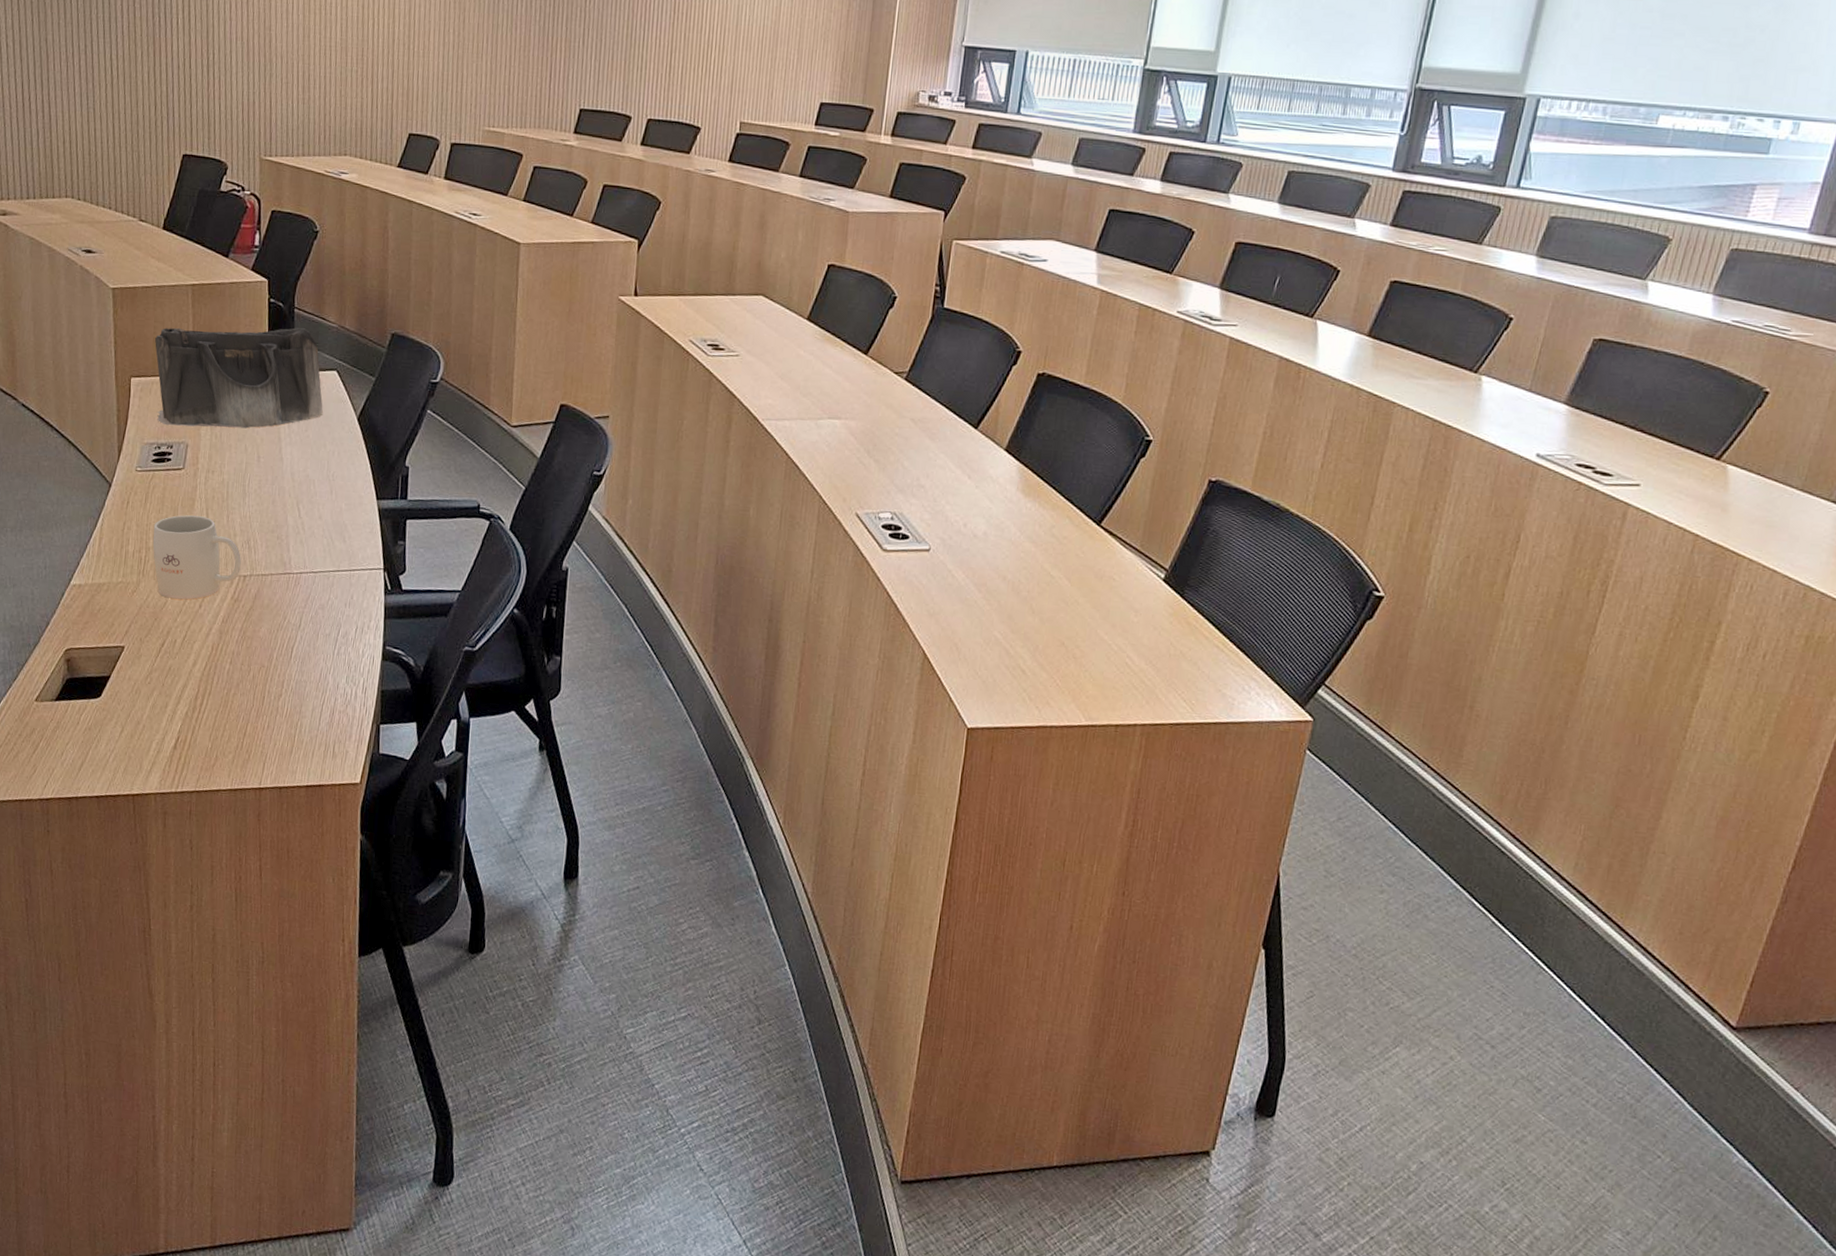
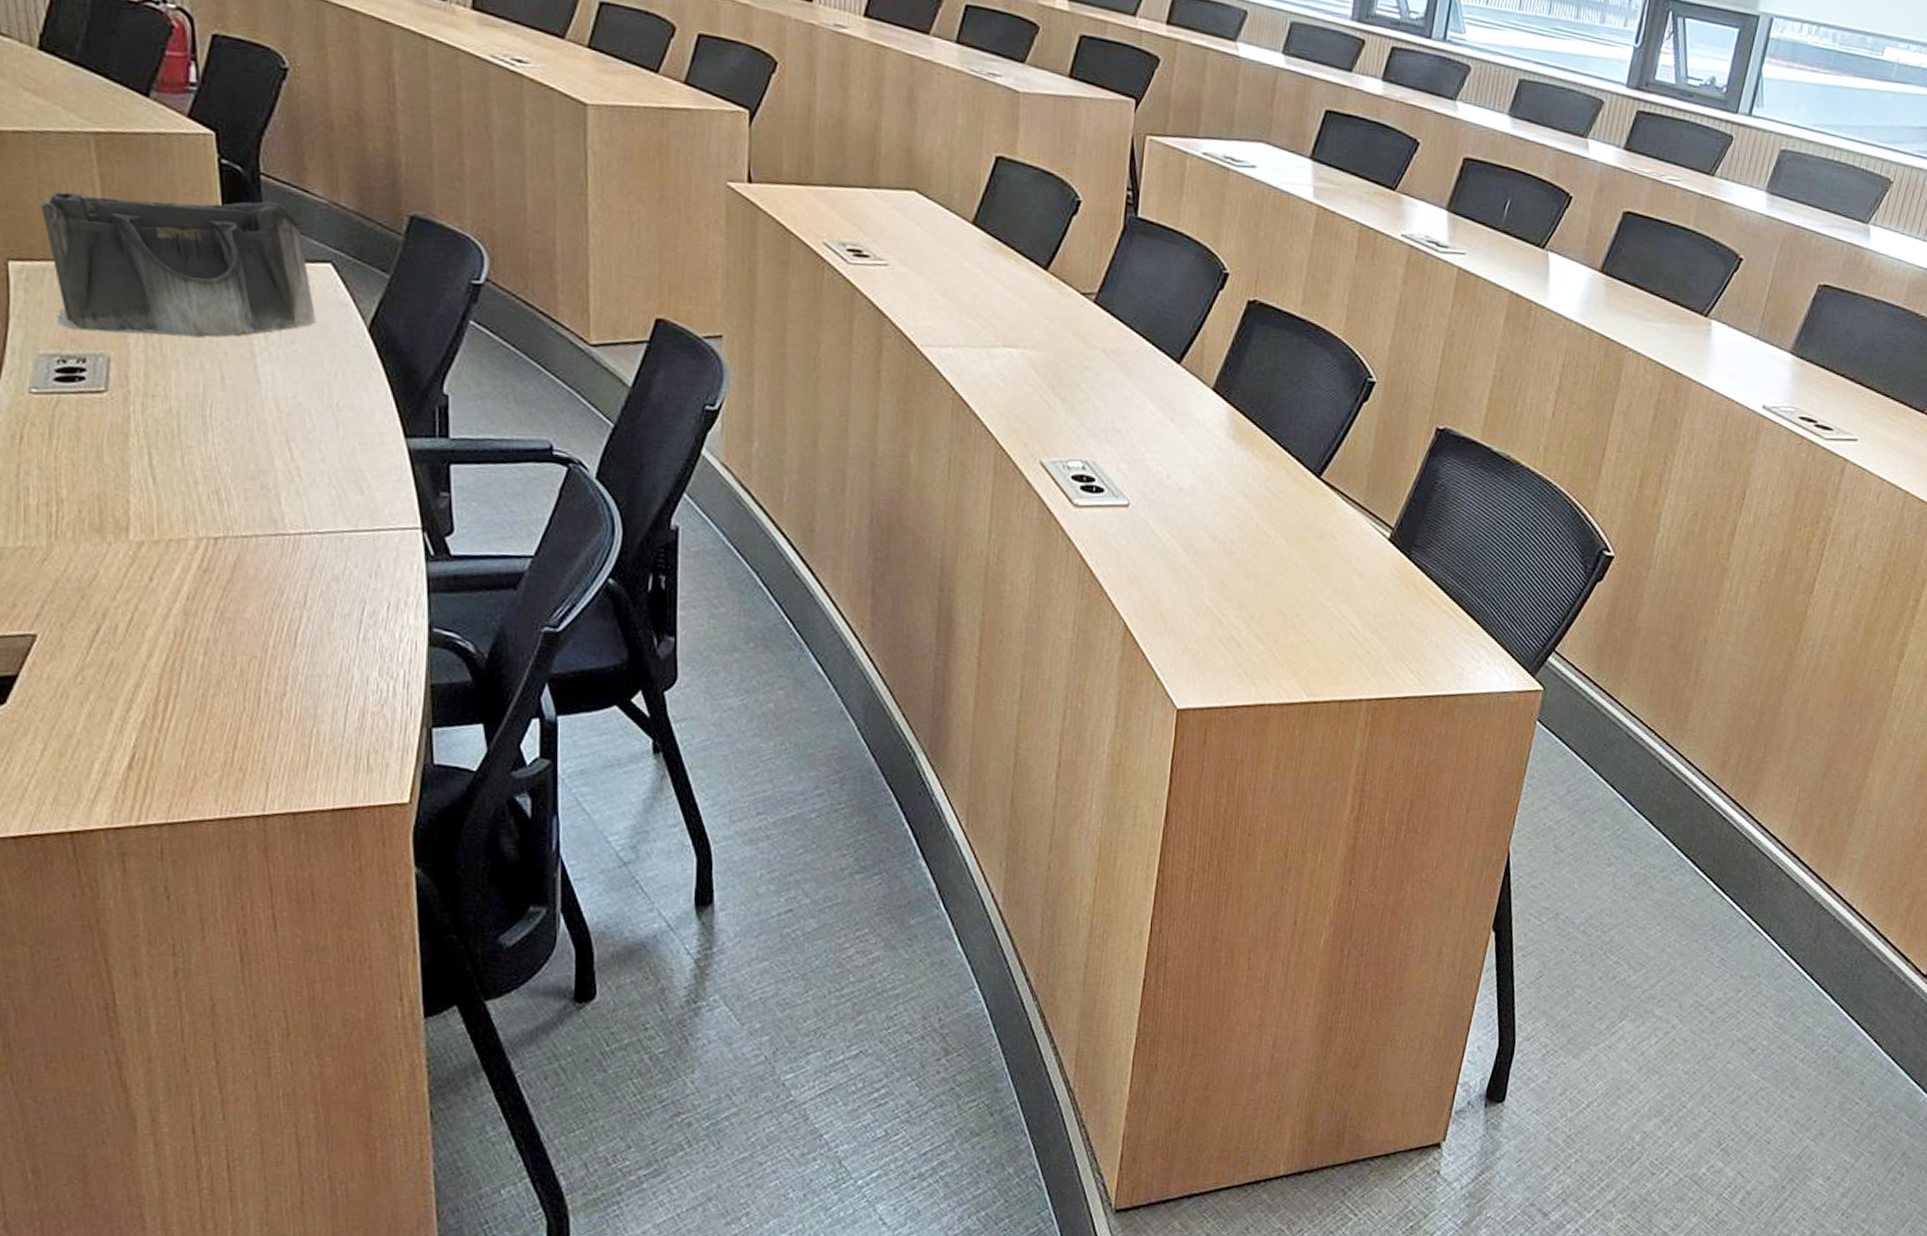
mug: present [152,515,241,600] -> none [66,455,208,571]

